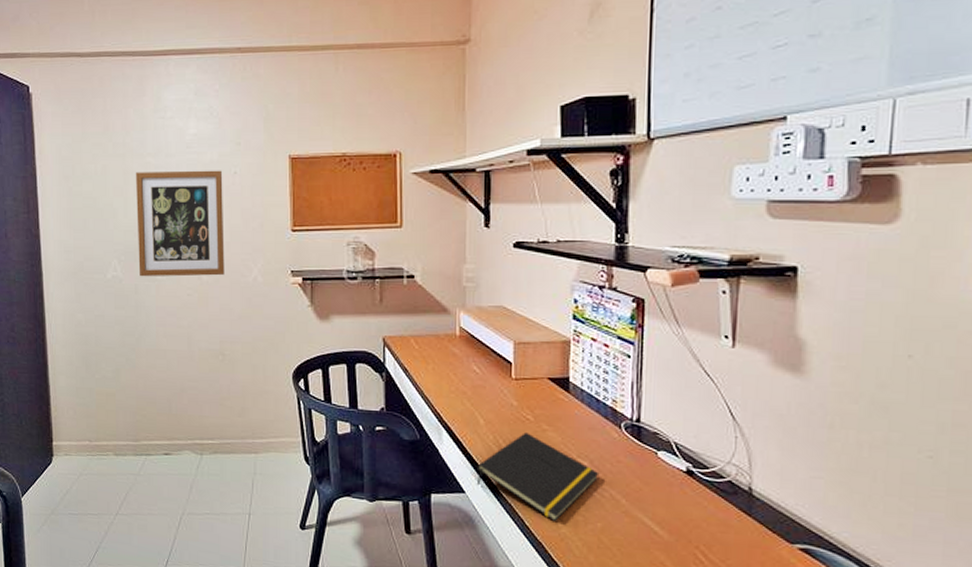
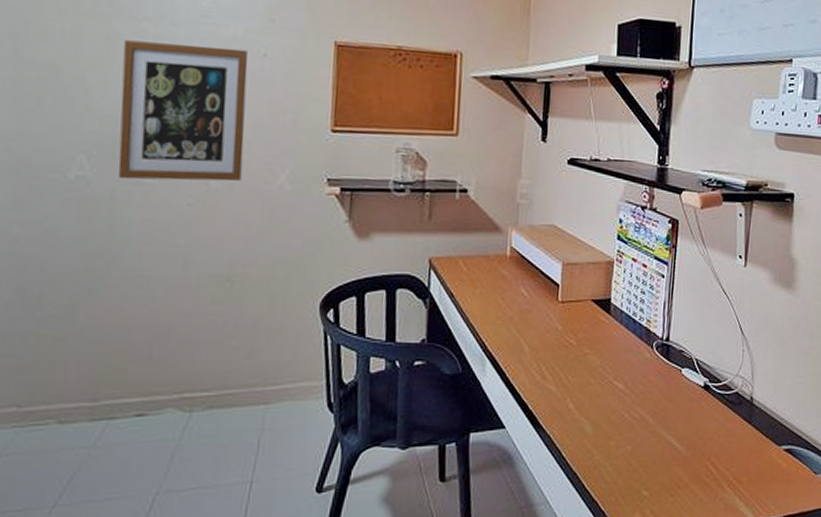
notepad: present [476,432,600,521] -> none [517,358,632,449]

